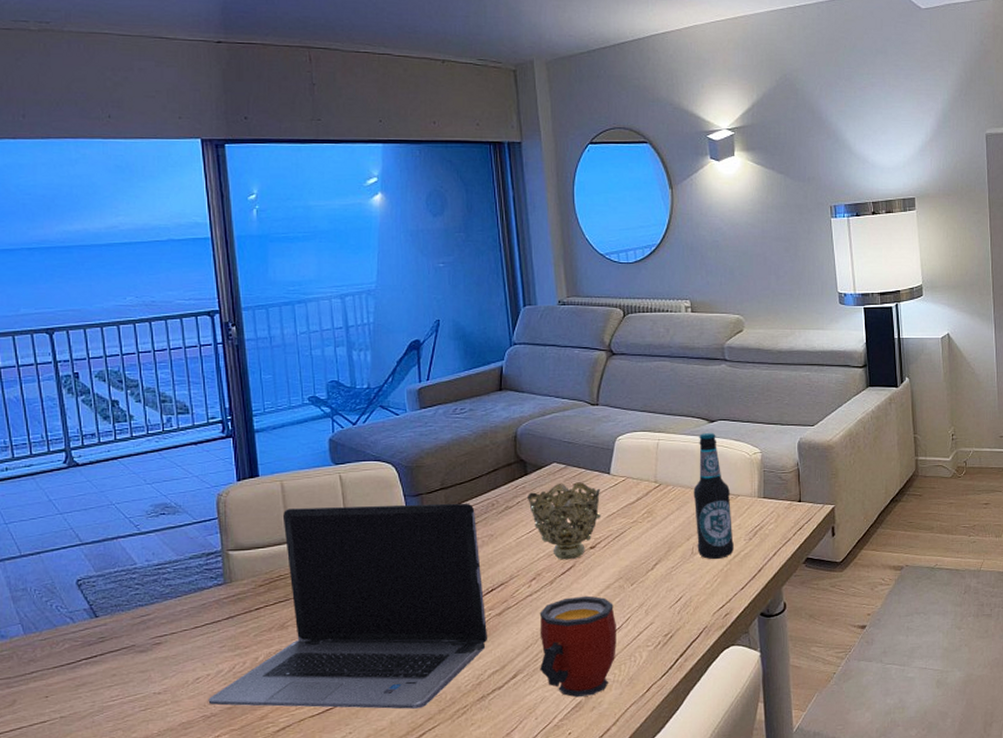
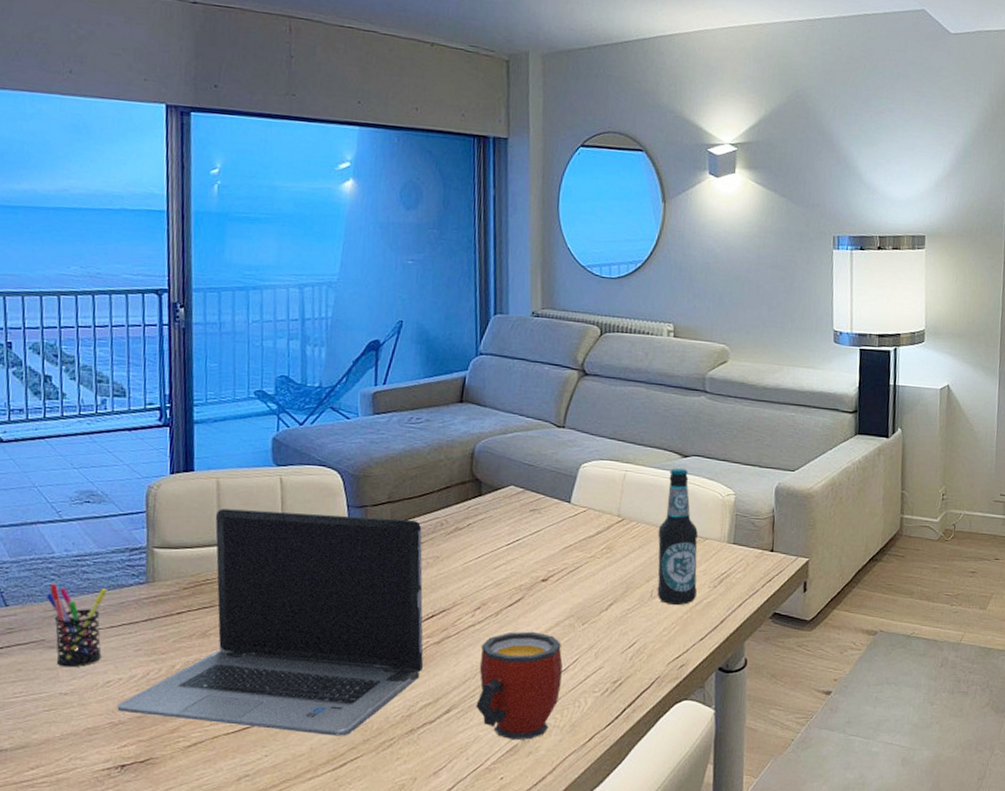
pen holder: none [132,592,189,669] -> present [45,583,108,668]
decorative bowl: present [528,482,601,560] -> none [479,508,558,592]

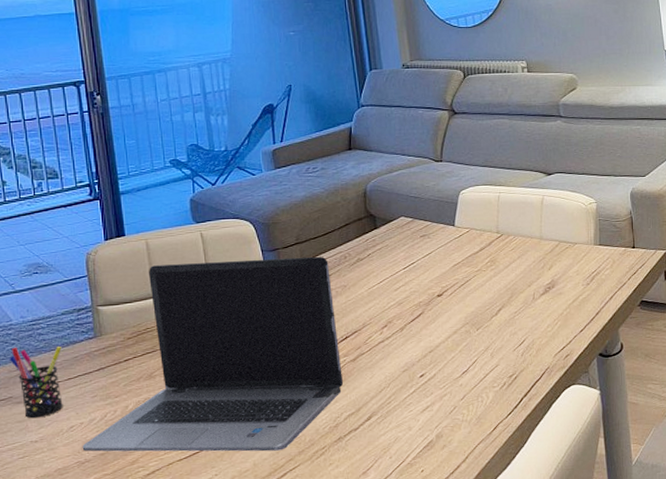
mug: present [476,631,563,740] -> none [391,341,464,437]
bottle: present [657,467,698,606] -> none [533,184,573,305]

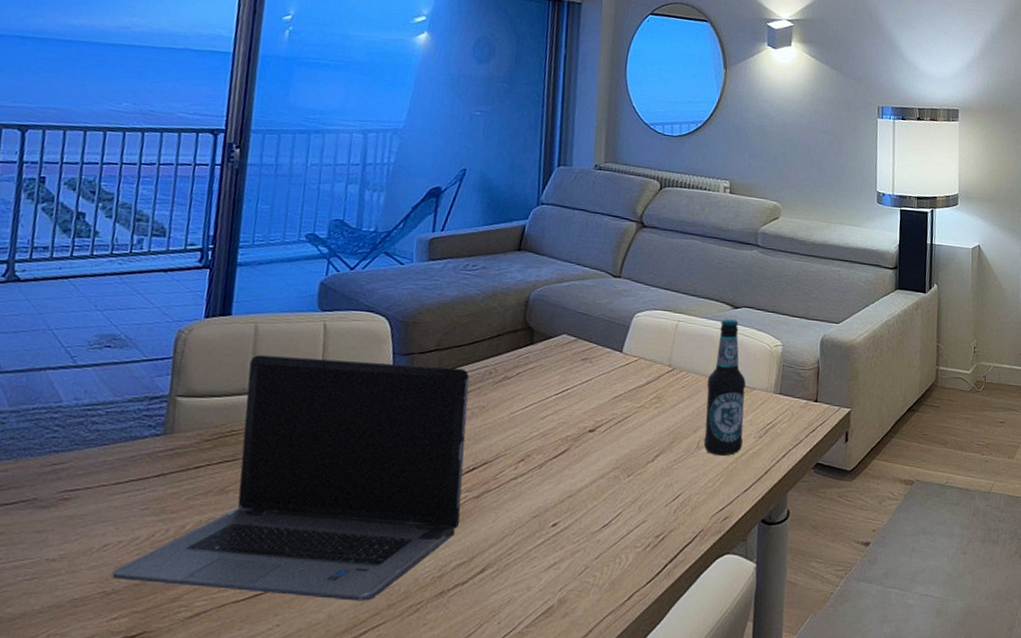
pen holder: present [8,347,63,419] -> none [45,435,118,530]
bottle: none [533,184,573,305] -> present [703,318,746,457]

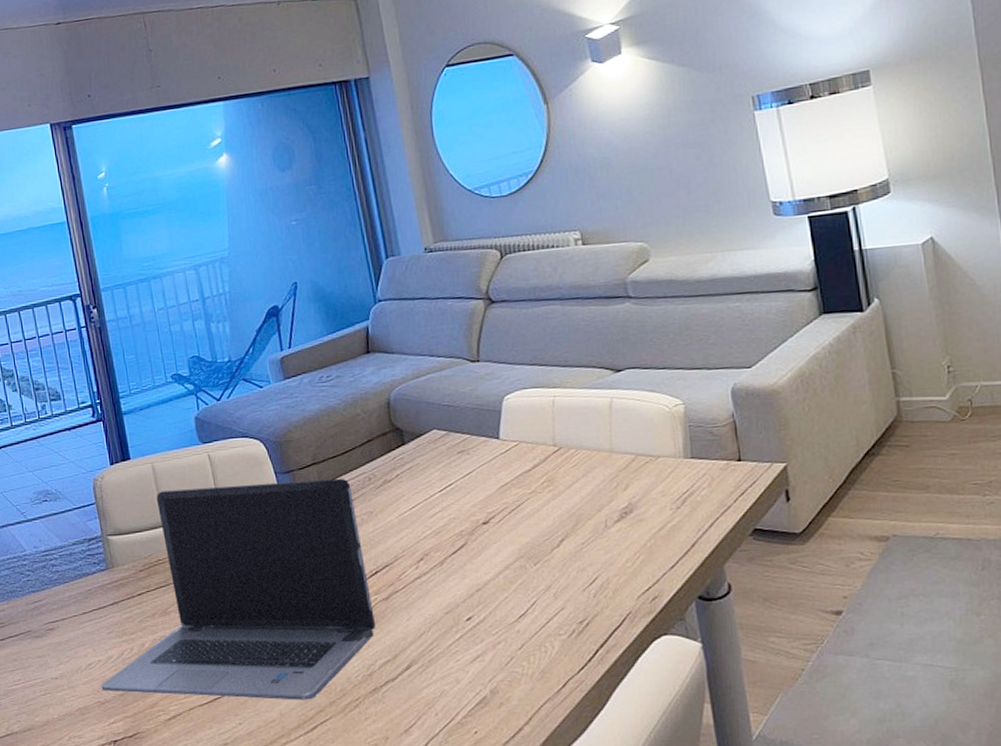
bottle: present [703,318,746,457] -> none [601,383,658,534]

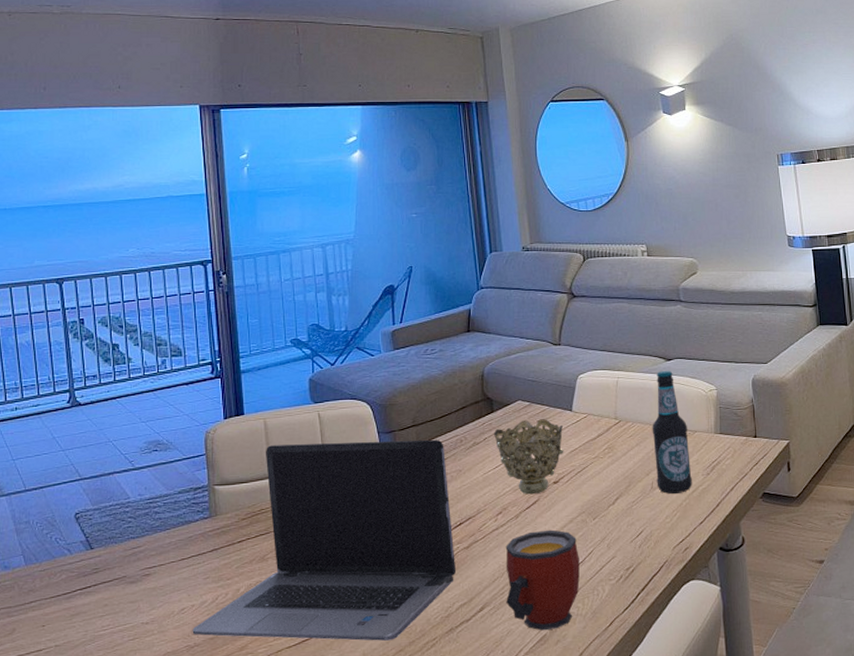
decorative bowl: none [407,449,493,538] -> present [494,419,564,495]
mug: none [430,577,523,692] -> present [505,529,580,631]
bottle: none [601,383,658,534] -> present [652,370,692,495]

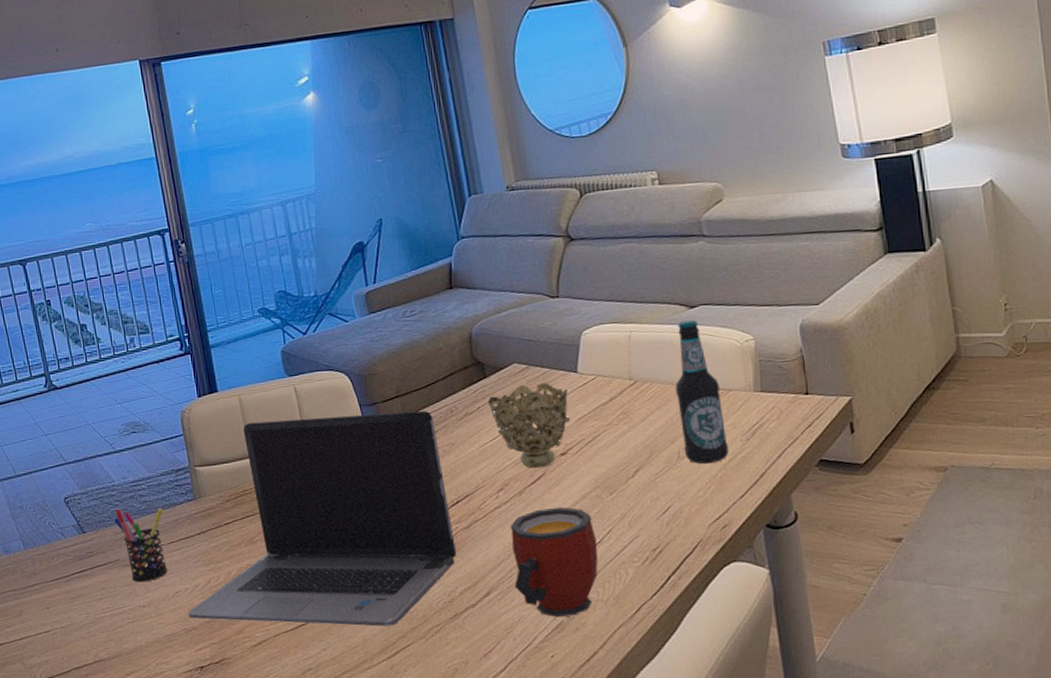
pen holder: none [124,525,177,599] -> present [113,508,168,583]

